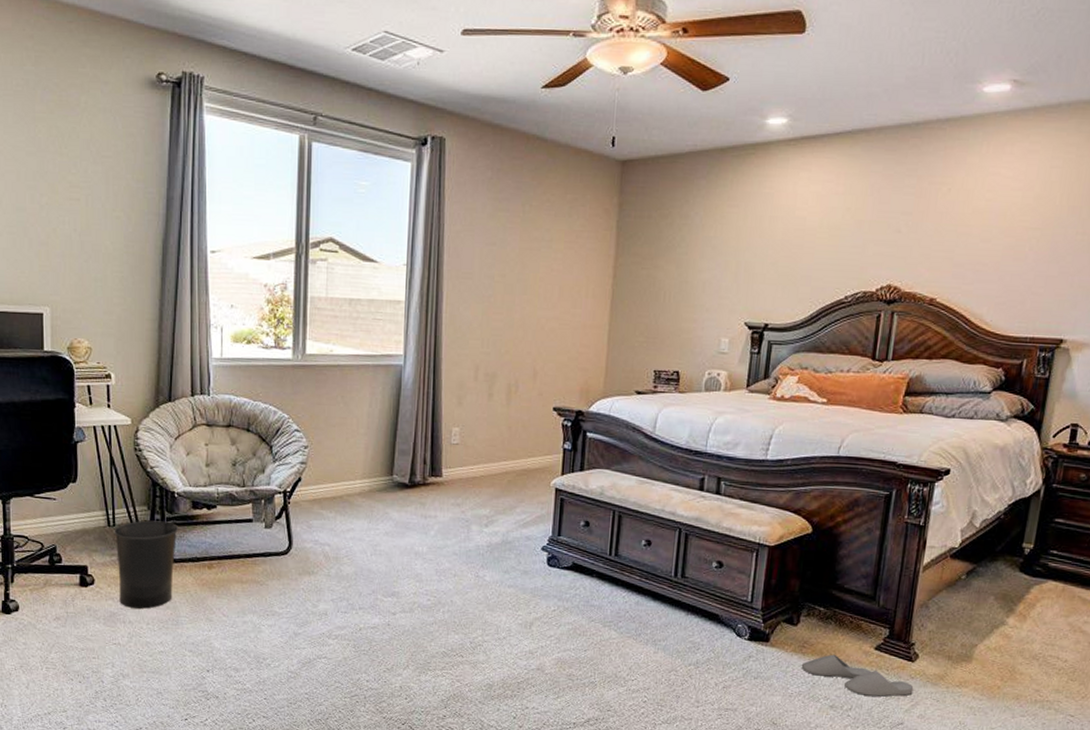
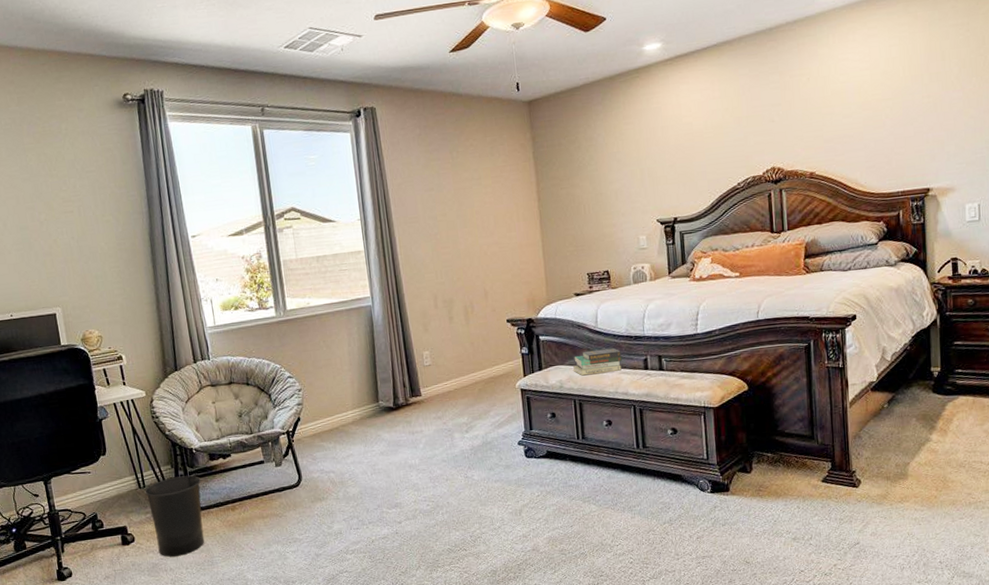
books: none [618,458,677,487] -> present [572,348,623,376]
slippers: present [801,654,914,697] -> none [761,492,863,524]

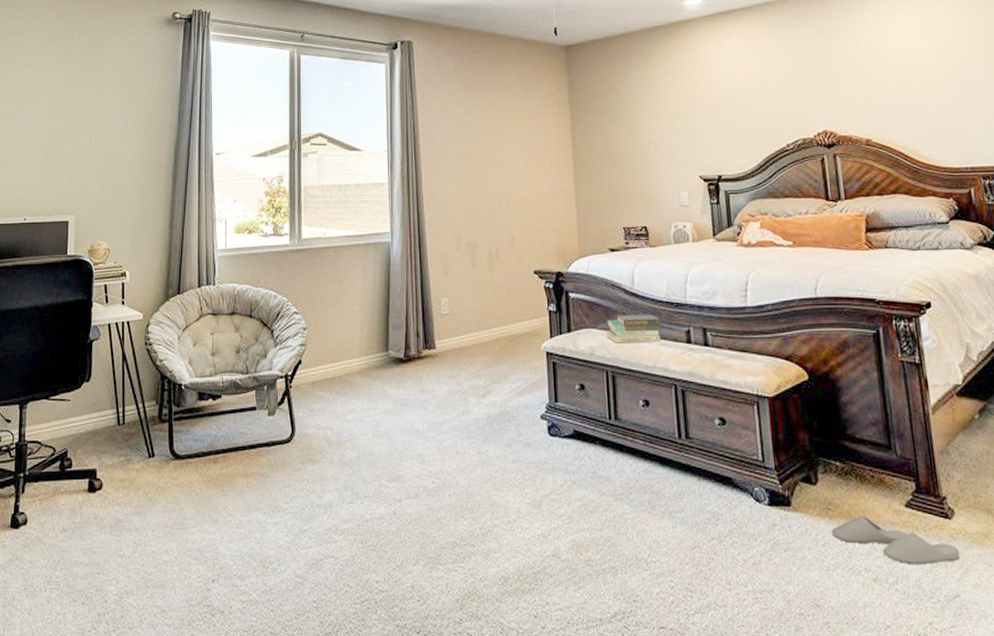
waste bin: present [145,475,205,557] -> none [123,415,186,513]
slippers: none [761,492,863,524] -> present [831,516,960,564]

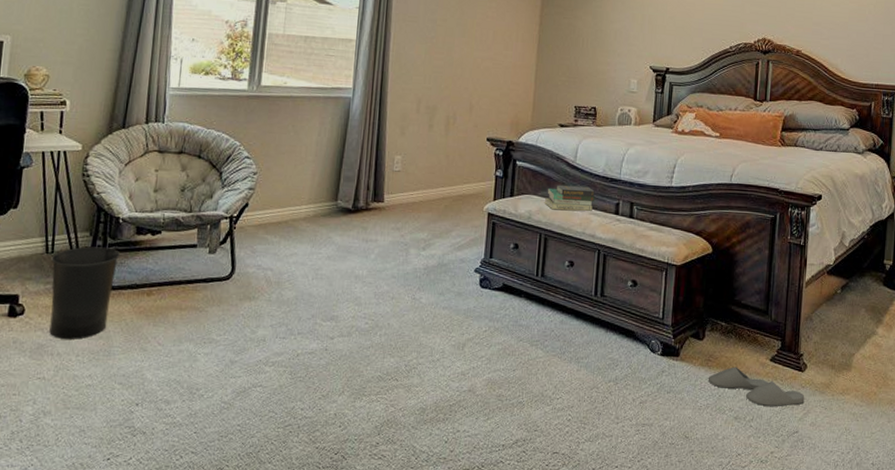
waste bin: none [123,415,186,513] -> present [49,246,121,339]

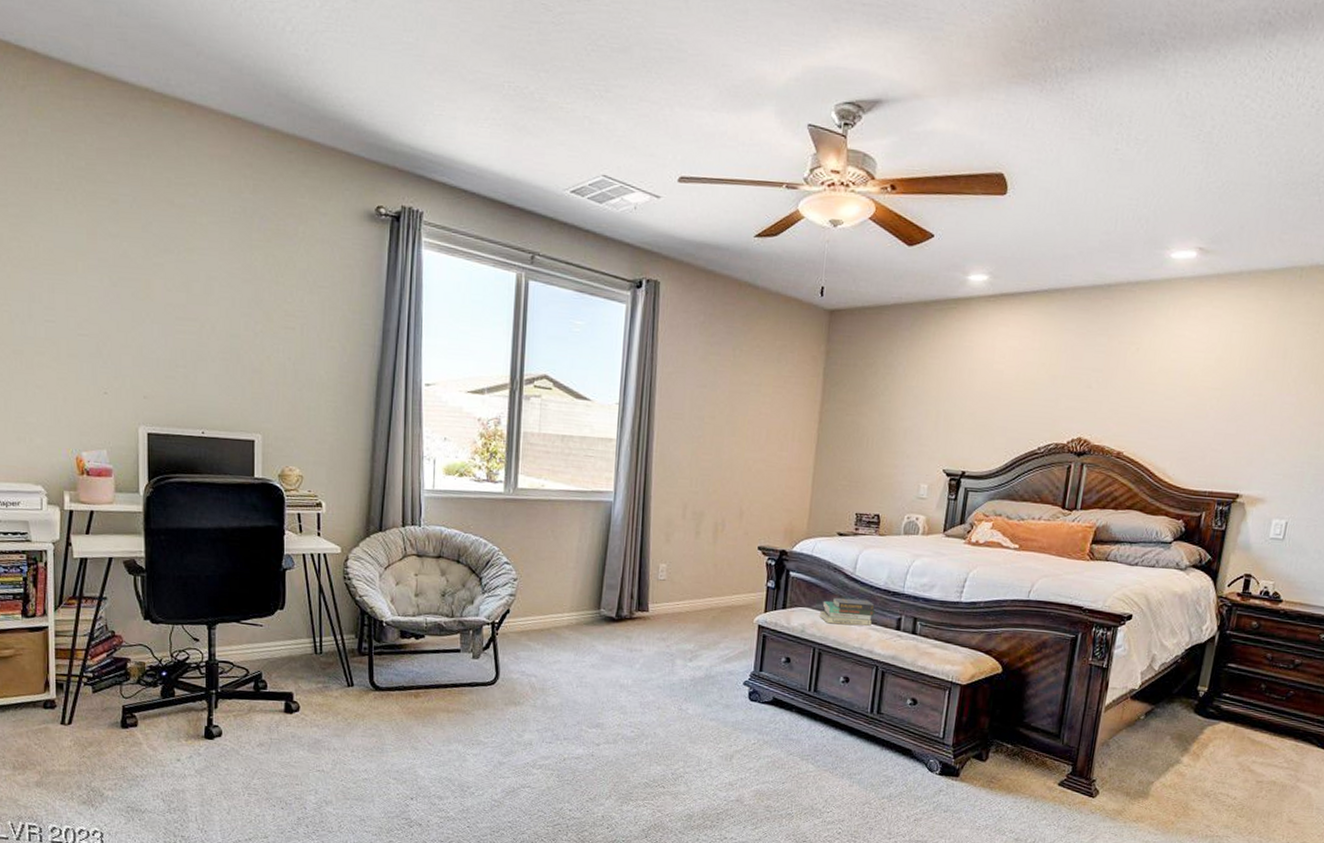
waste bin: present [49,246,121,339] -> none [321,648,387,736]
slippers: present [708,366,805,406] -> none [988,789,1094,831]

